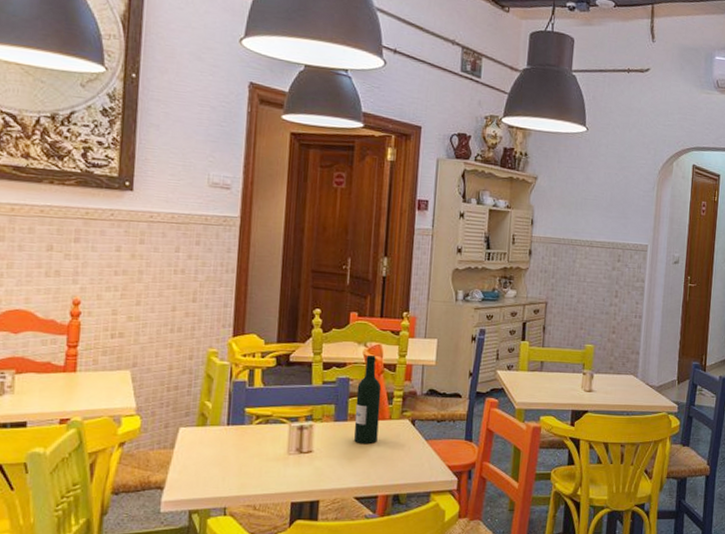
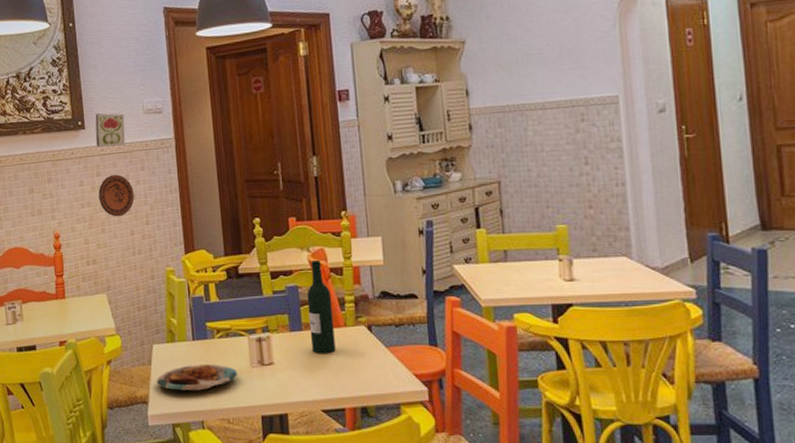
decorative plate: none [138,244,183,290] -> present [98,174,135,217]
decorative tile: none [144,177,185,216] -> present [95,113,126,147]
plate: none [177,449,273,477] -> present [156,363,238,391]

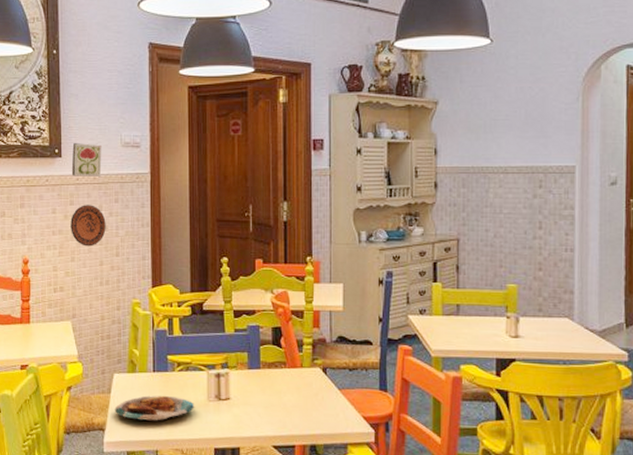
wine bottle: present [307,259,336,354] -> none [267,301,291,393]

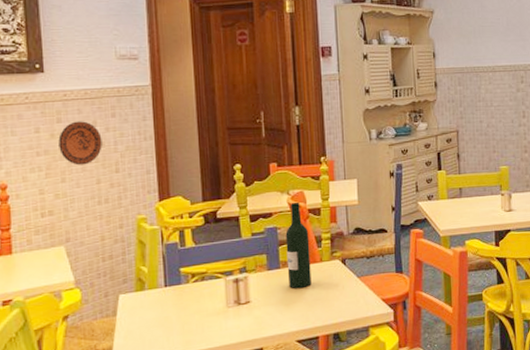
decorative tile: present [71,143,102,177] -> none [57,57,94,92]
plate: present [114,395,195,421] -> none [122,308,213,340]
wine bottle: none [267,301,291,393] -> present [285,202,312,289]

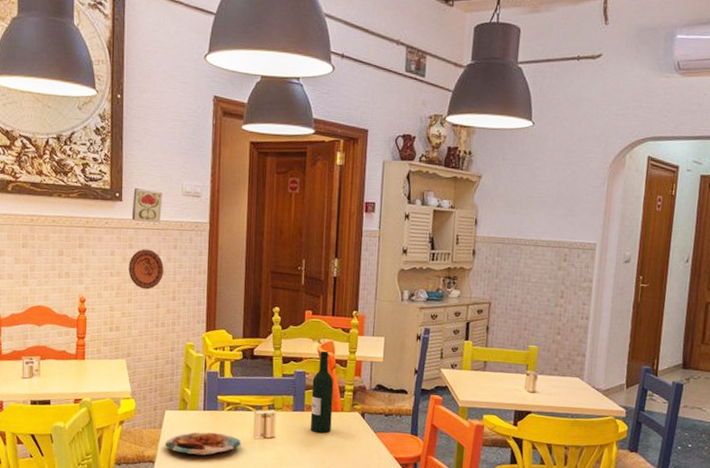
decorative tile: none [57,57,94,92] -> present [131,188,163,223]
plate: none [122,308,213,340] -> present [165,432,242,456]

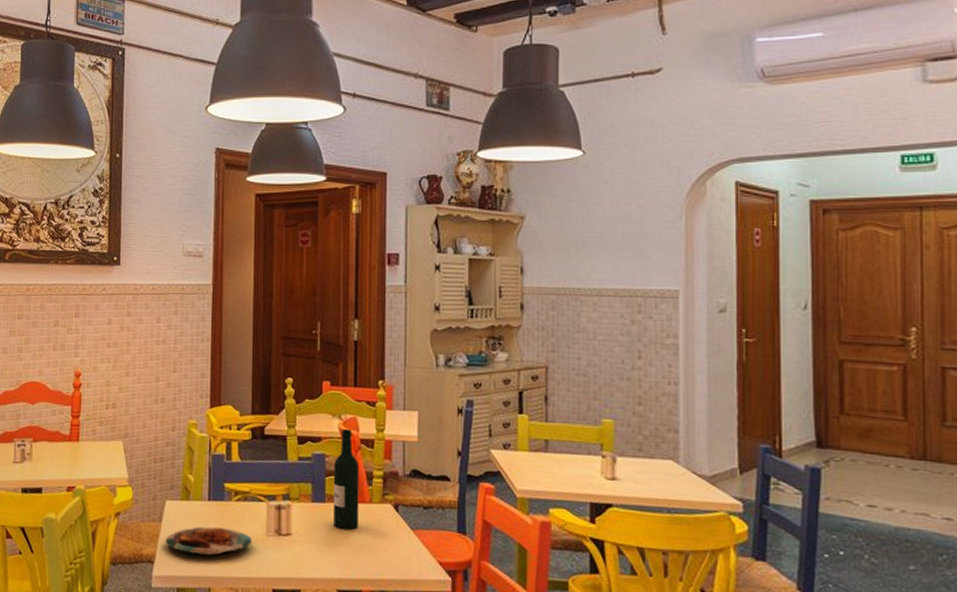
decorative plate: present [128,249,164,290] -> none [126,316,164,361]
decorative tile: present [131,188,163,223] -> none [129,251,163,287]

